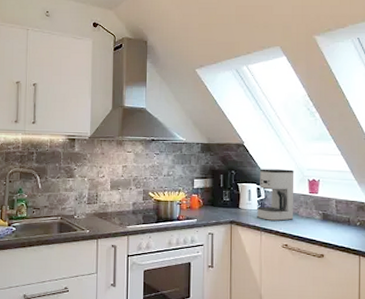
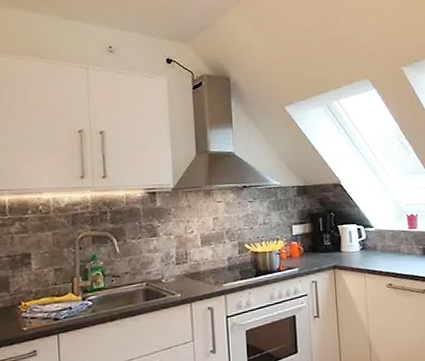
coffee maker: present [257,169,295,222] -> none [359,206,396,262]

